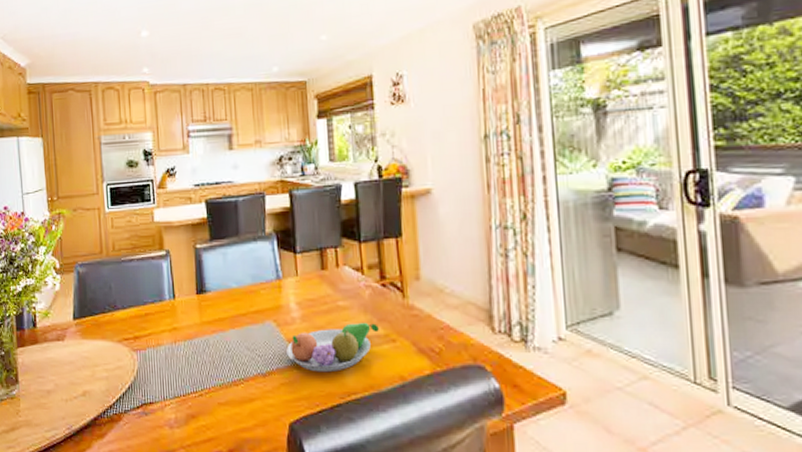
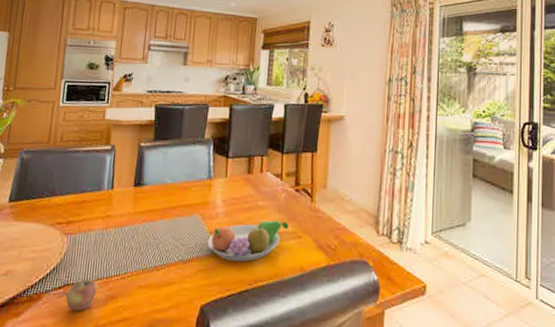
apple: none [145,397,177,431] -> present [65,279,98,311]

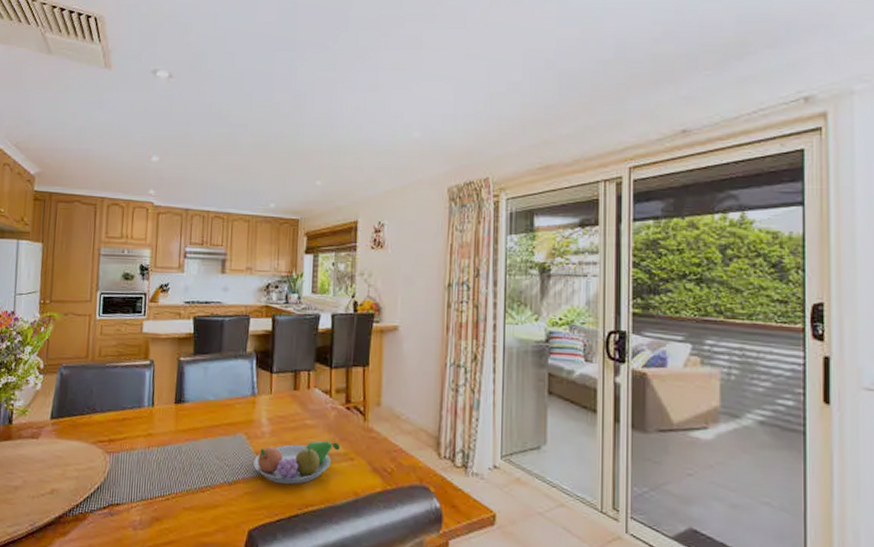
apple: present [65,279,98,311] -> none [110,499,143,532]

